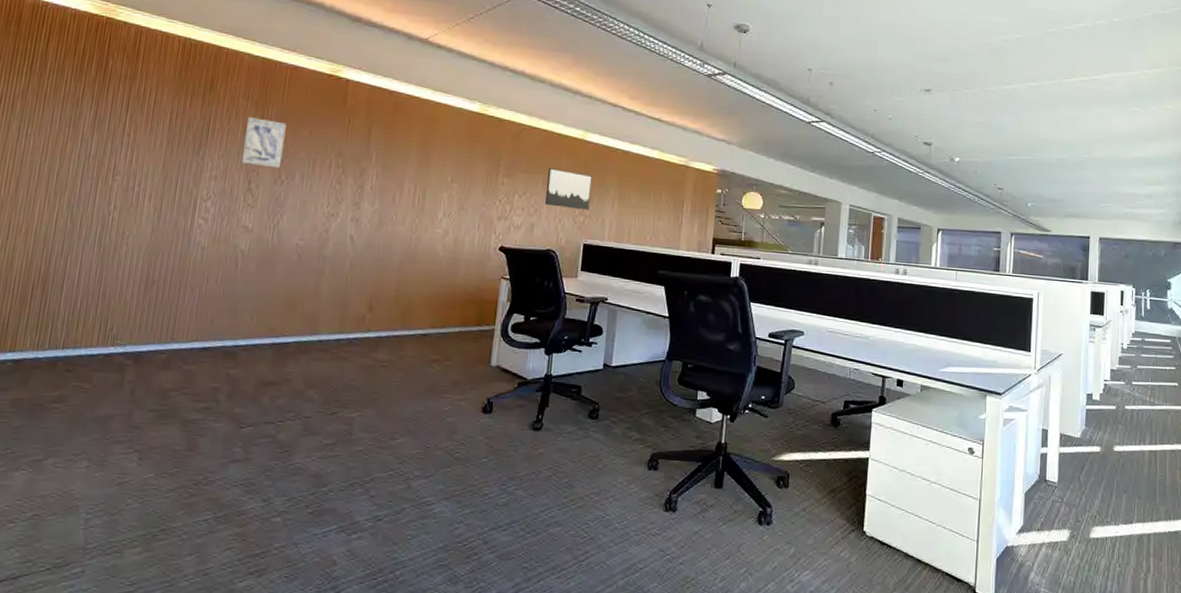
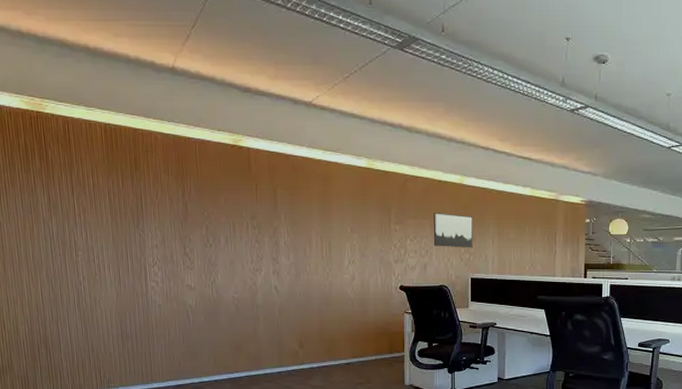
wall art: present [241,117,287,167] -> none [172,190,207,233]

